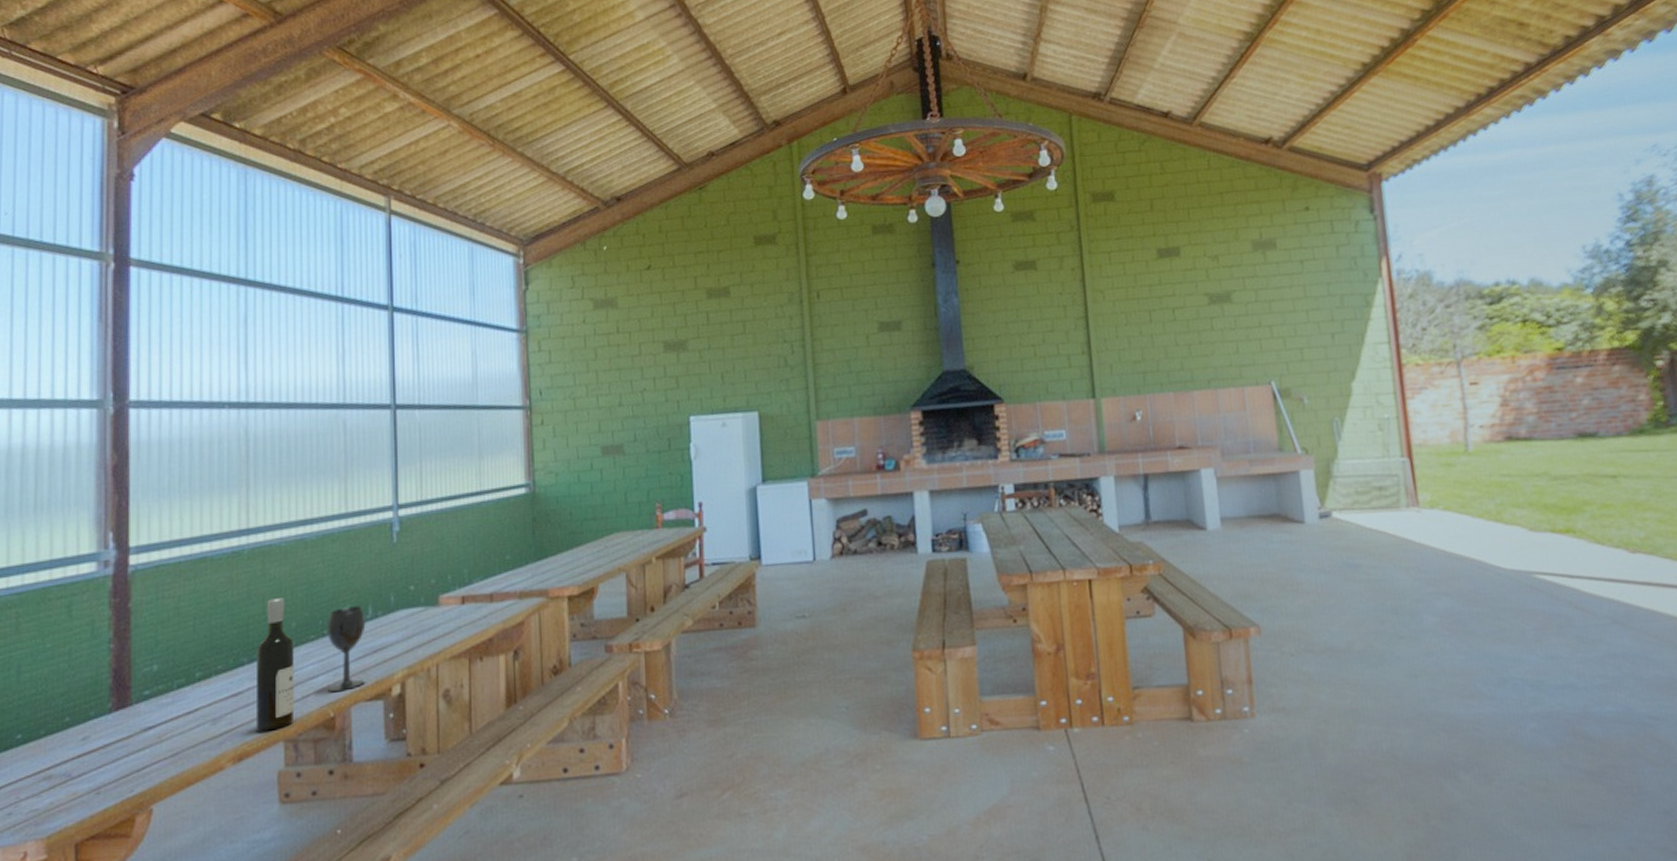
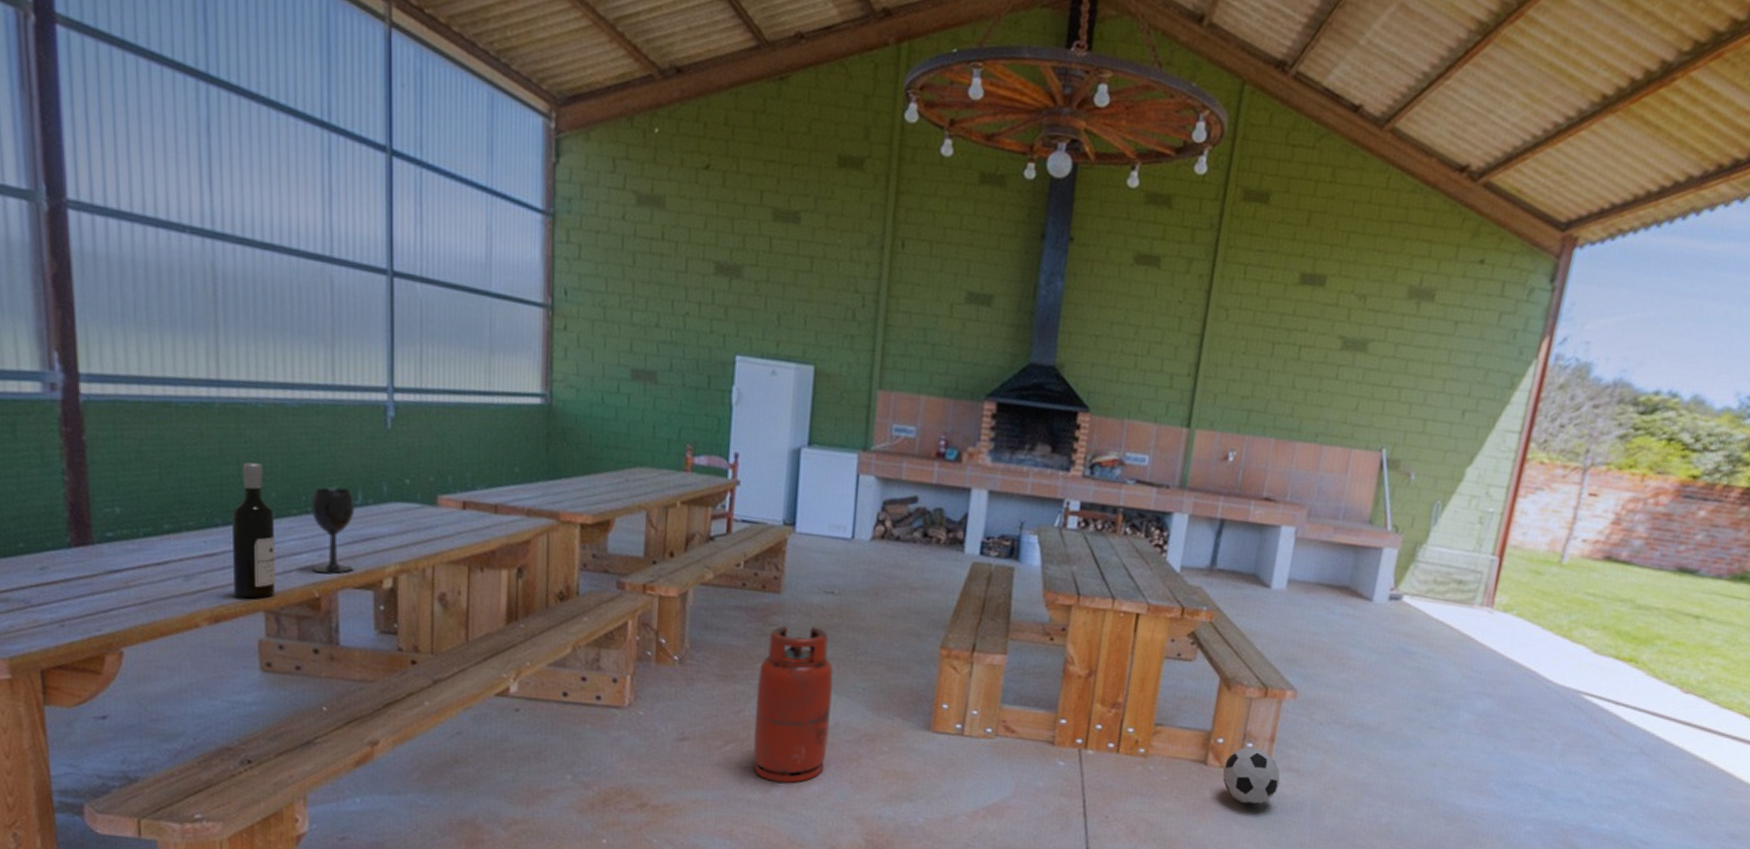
gas cylinder: none [745,653,822,825] -> present [753,625,834,784]
soccer ball: none [1209,693,1270,756] -> present [1222,747,1280,805]

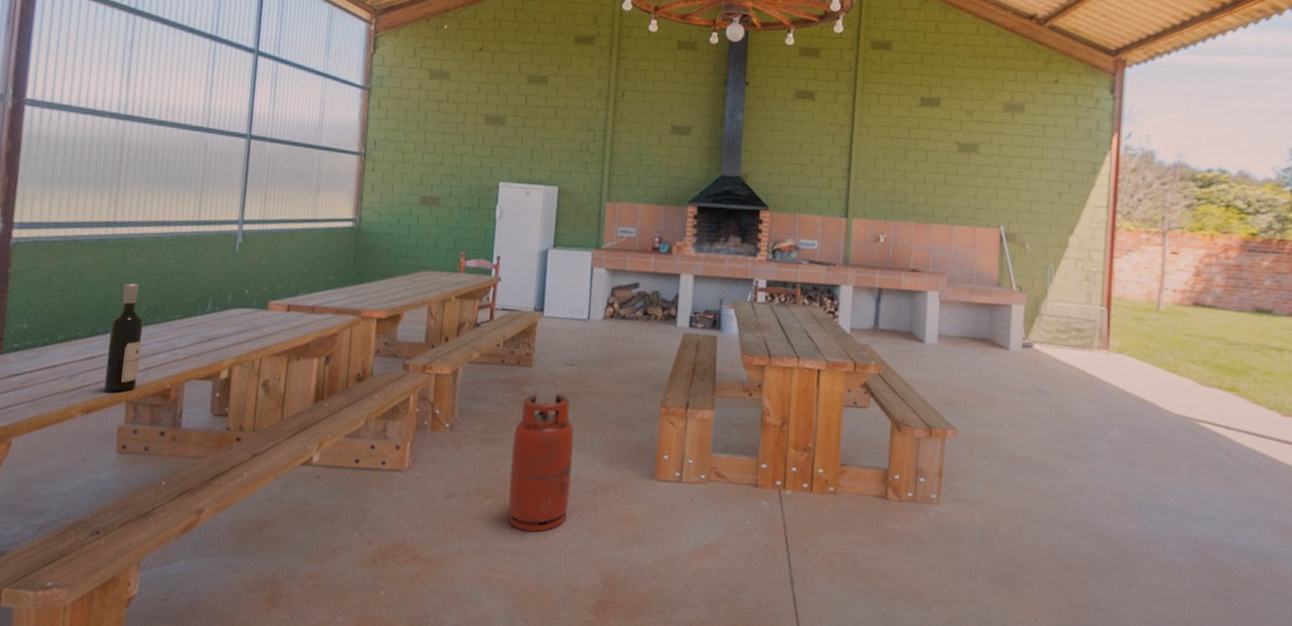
wine glass: present [310,487,355,574] -> none [167,299,206,369]
soccer ball: present [1222,747,1280,805] -> none [901,482,951,535]

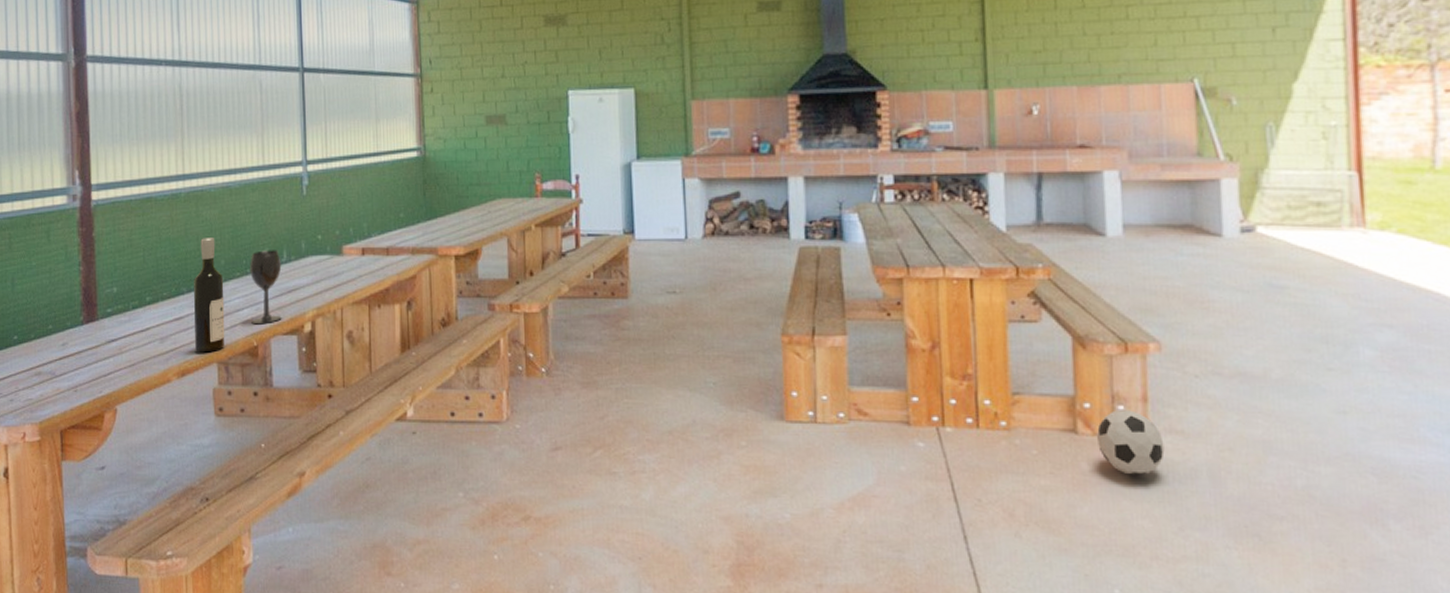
wine glass: none [167,299,206,369] -> present [249,250,282,325]
gas cylinder: present [508,394,574,533] -> none [617,327,688,487]
soccer ball: none [901,482,951,535] -> present [1096,410,1165,475]

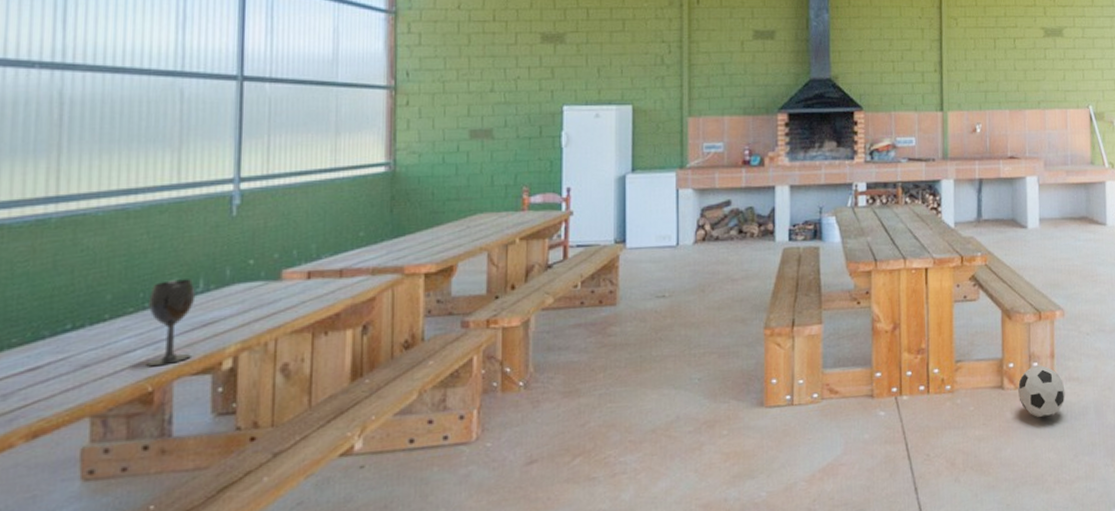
bottle: present [193,238,225,353] -> none [55,269,109,408]

